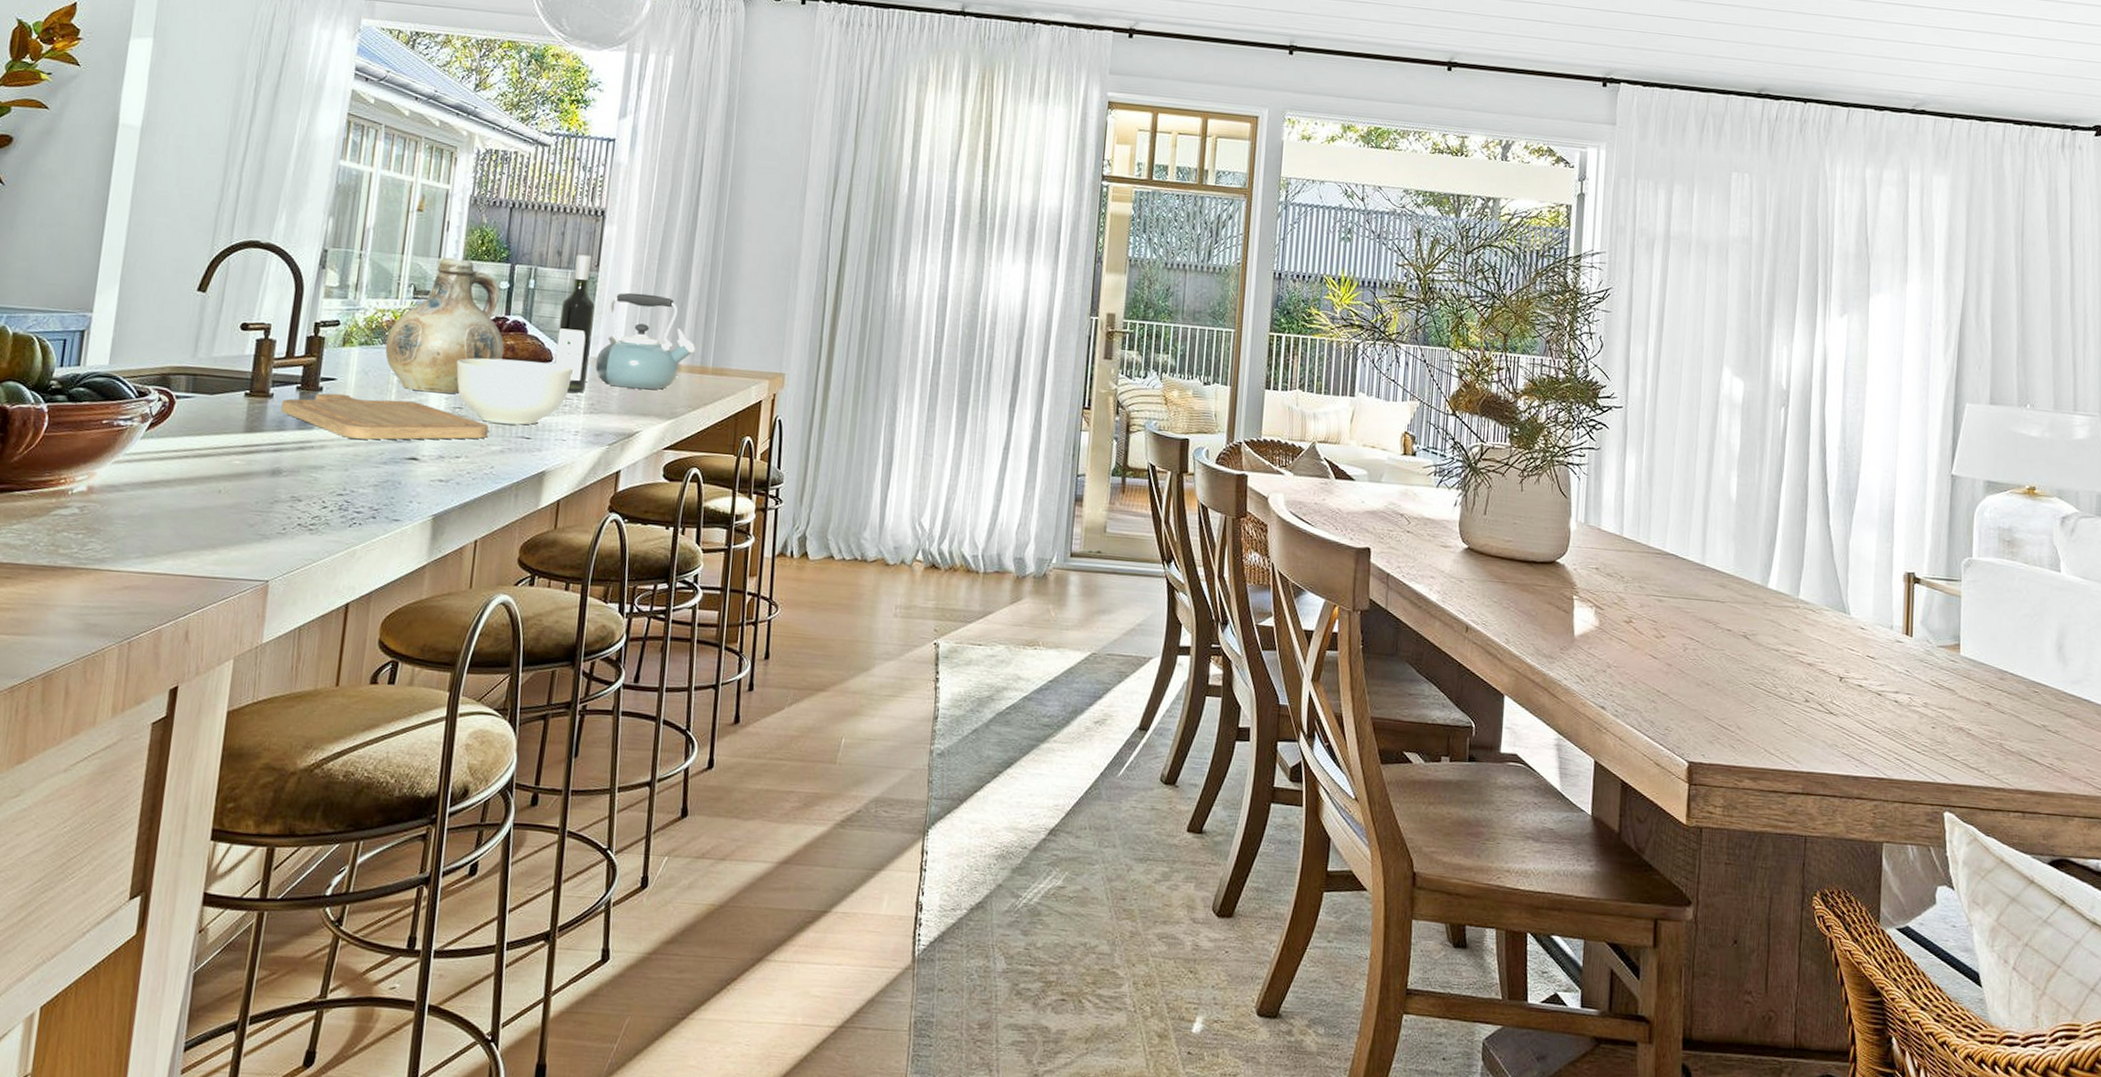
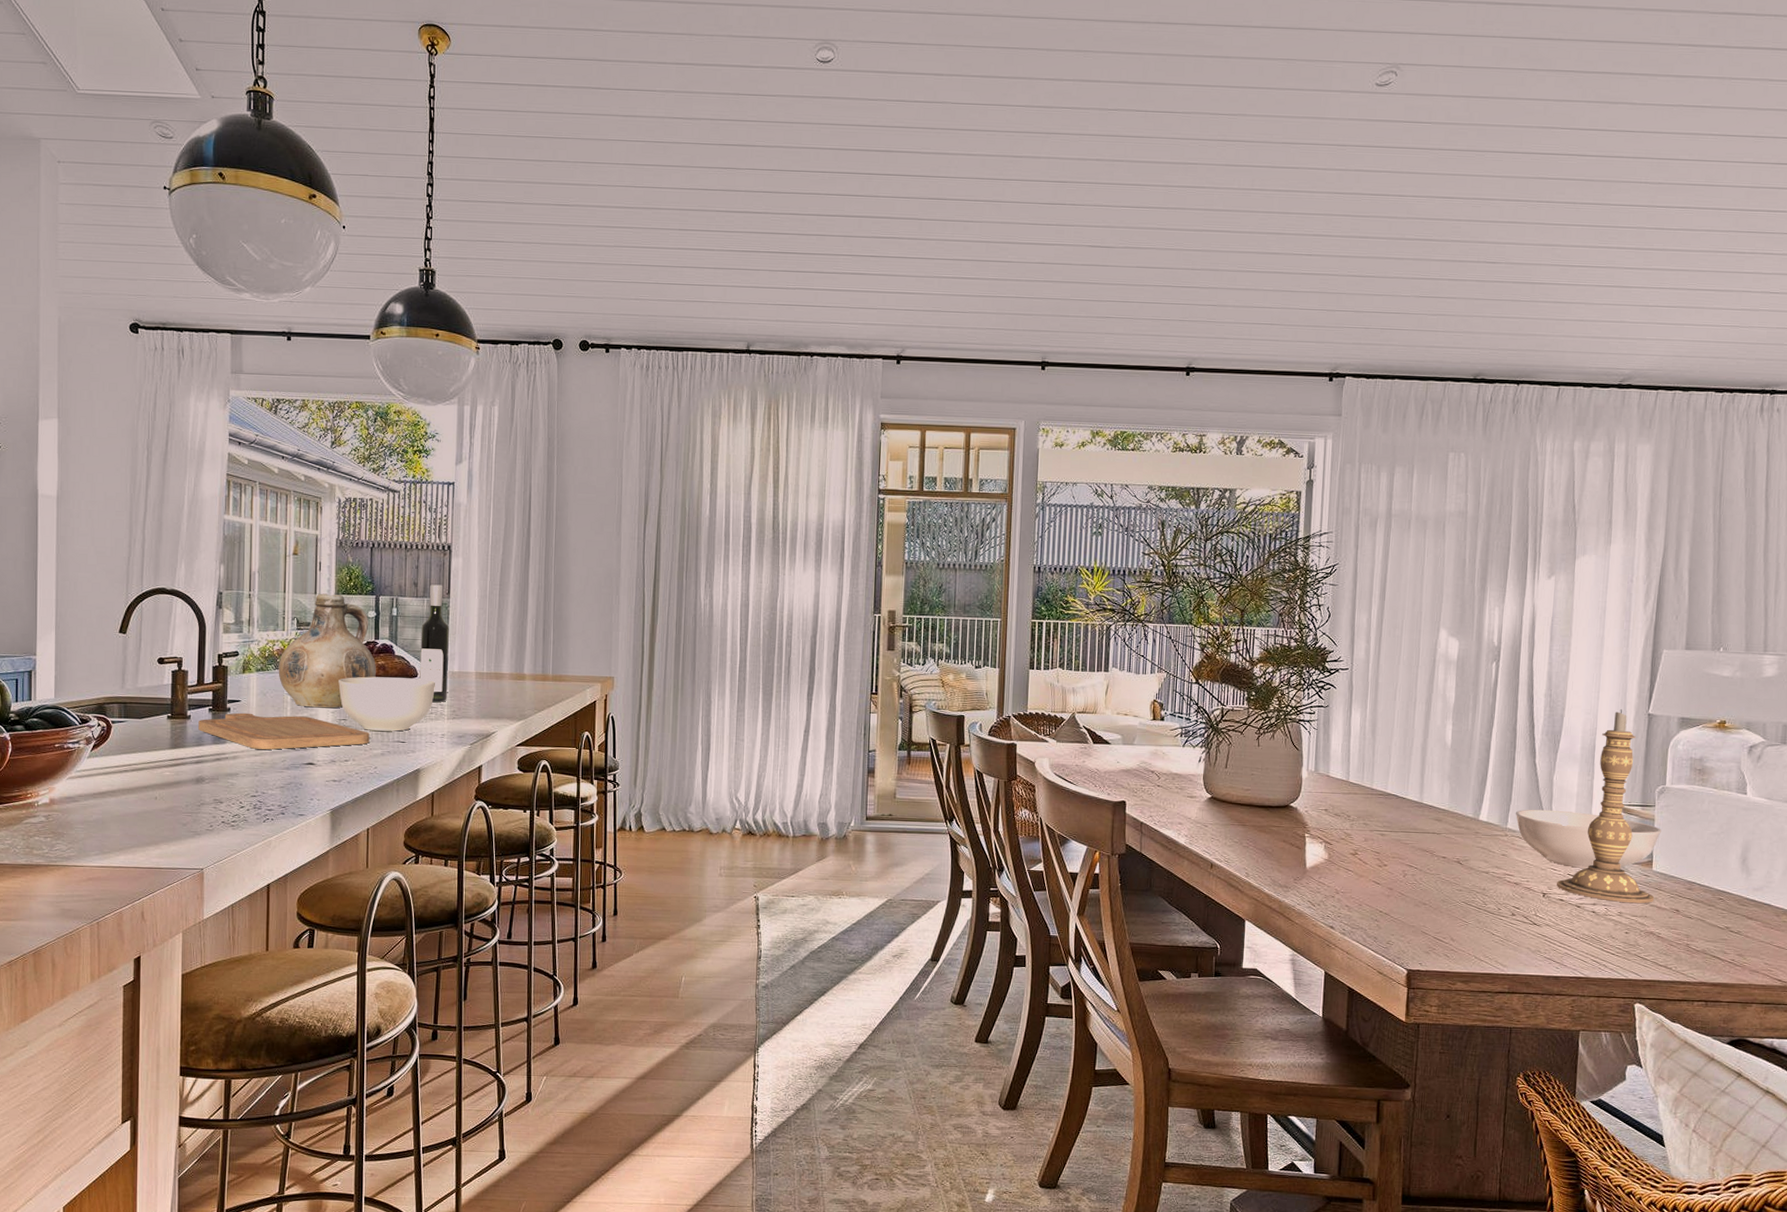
kettle: present [595,292,696,390] -> none [453,615,537,697]
bowl: none [1807,578,1969,653] -> present [1515,809,1661,870]
candlestick: none [1855,468,1963,694] -> present [1557,709,1655,904]

